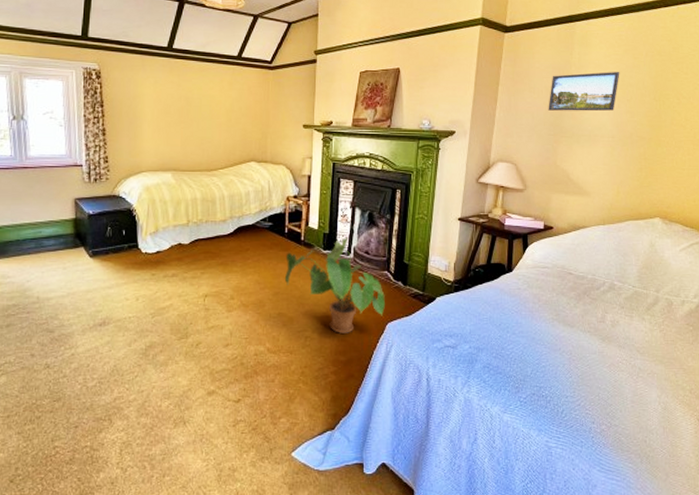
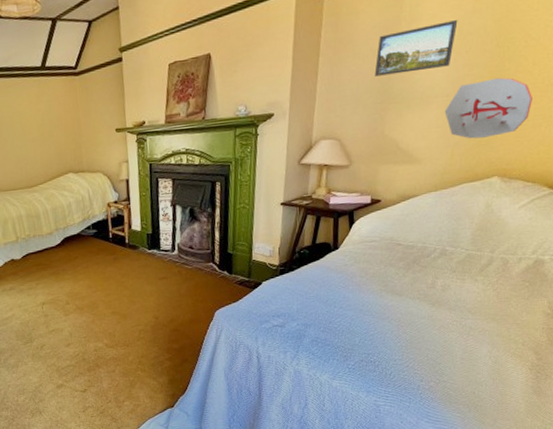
house plant: present [284,237,385,333] -> none [113,235,213,325]
decorative plate: none [610,127,687,180] -> present [444,77,532,139]

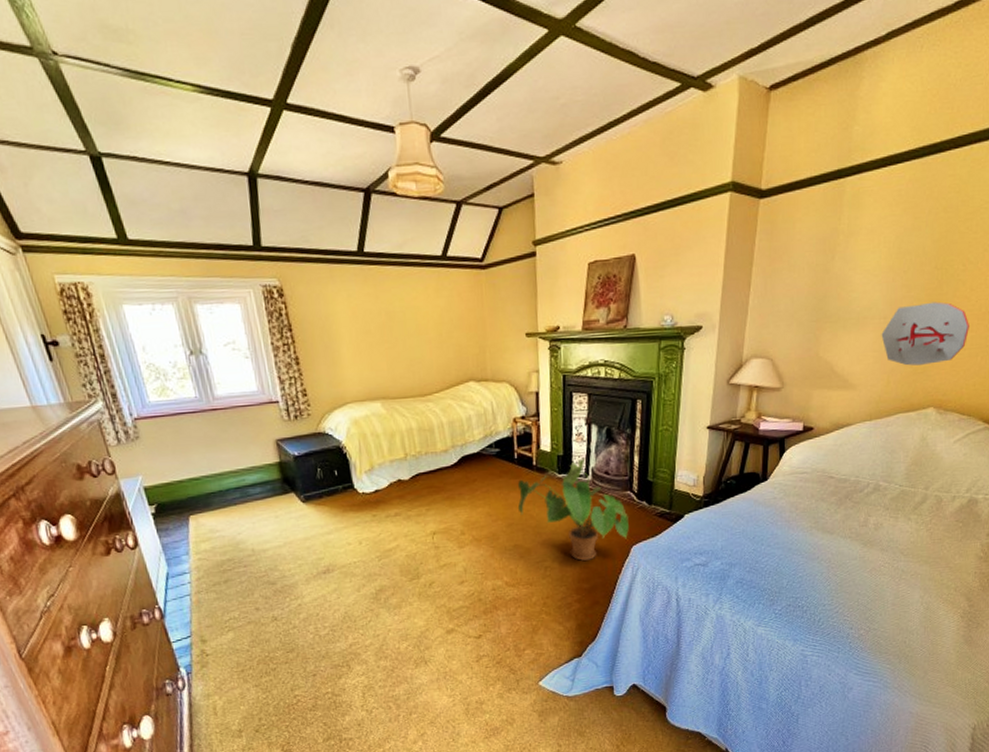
house plant: none [113,235,213,325] -> present [517,457,629,561]
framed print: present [374,20,458,77] -> none [810,237,897,292]

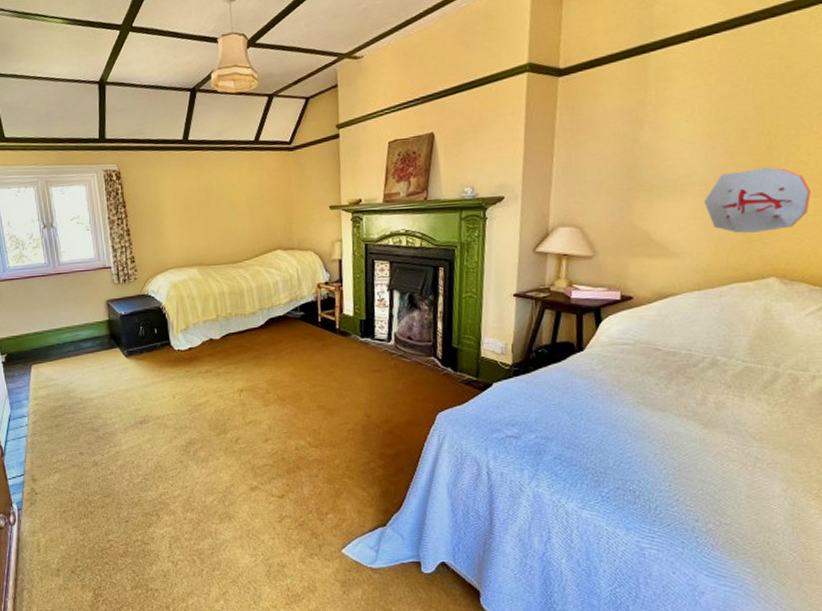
house plant: present [517,457,629,561] -> none [321,322,434,425]

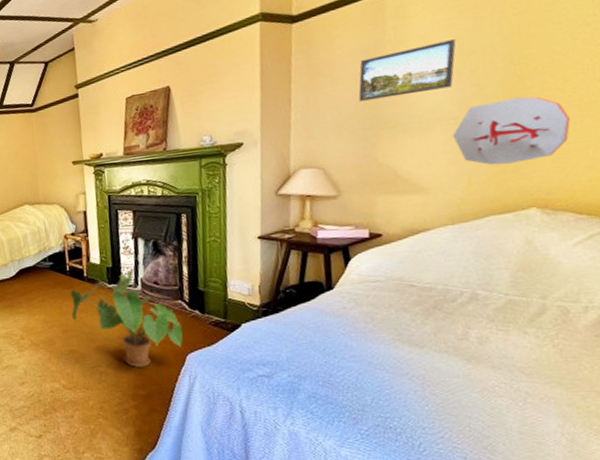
house plant: none [321,322,434,425] -> present [71,269,183,367]
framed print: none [618,105,713,162] -> present [358,39,456,102]

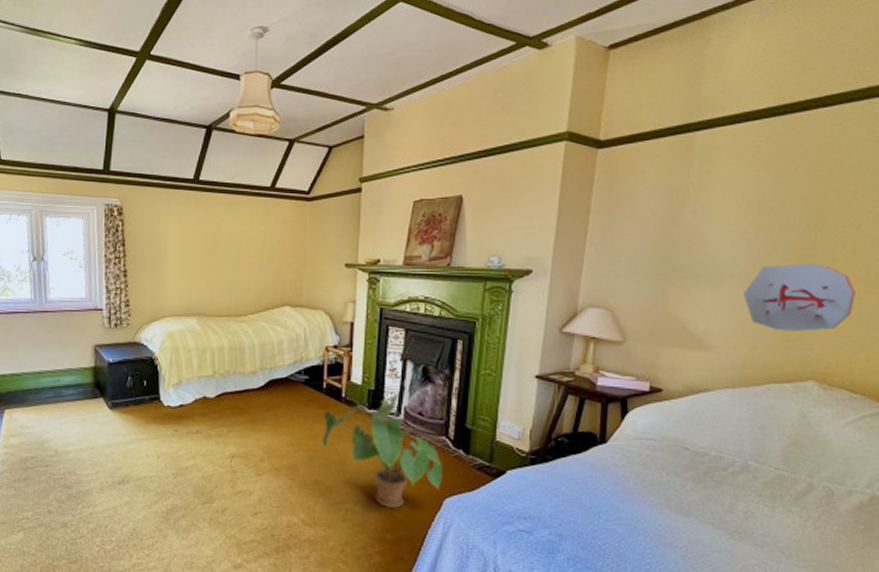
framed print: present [358,39,456,102] -> none [656,193,758,244]

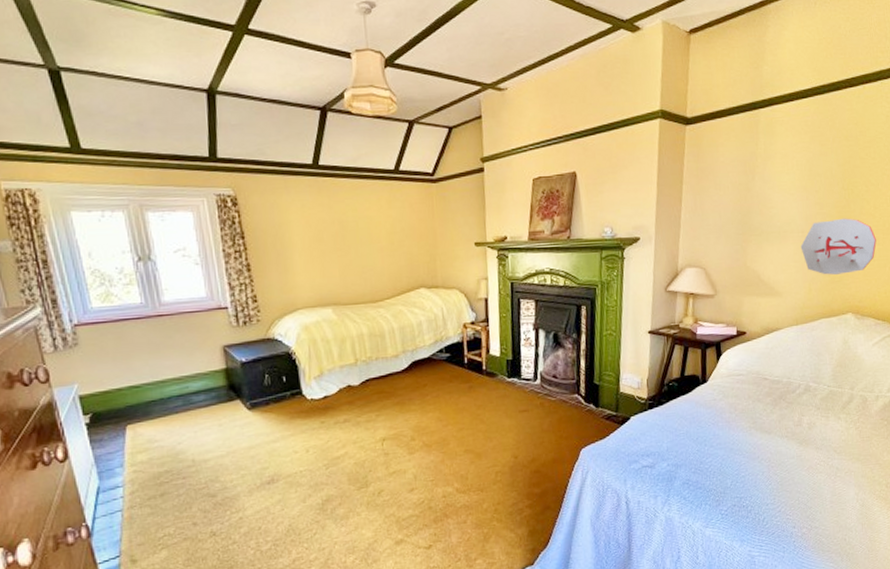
house plant: present [321,395,442,508] -> none [468,362,578,465]

